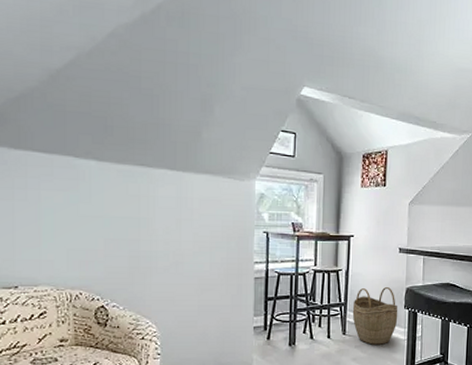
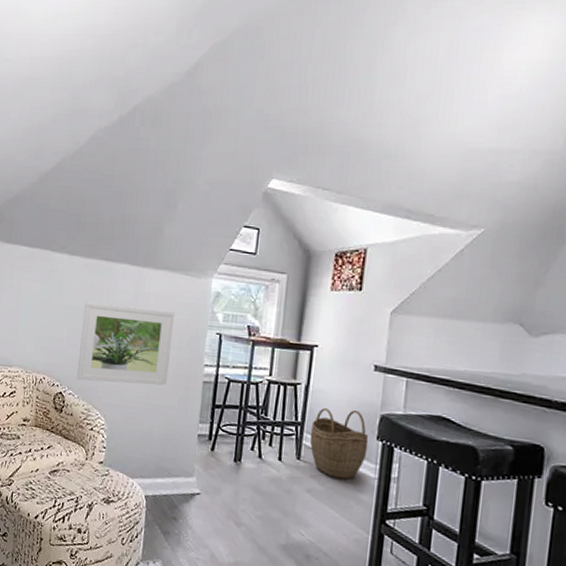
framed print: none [120,209,220,291] -> present [77,301,174,386]

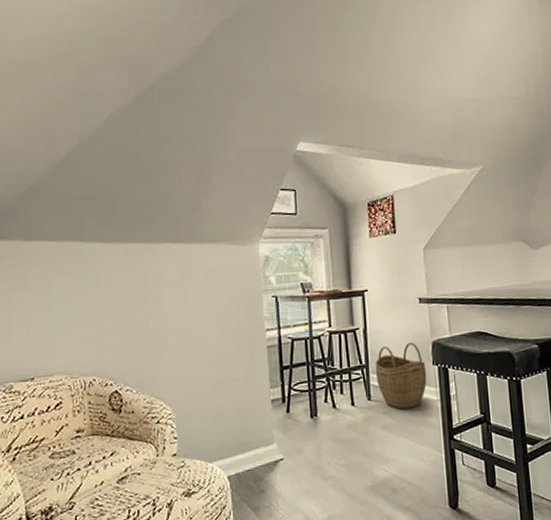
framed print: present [77,301,174,386] -> none [128,283,231,374]

